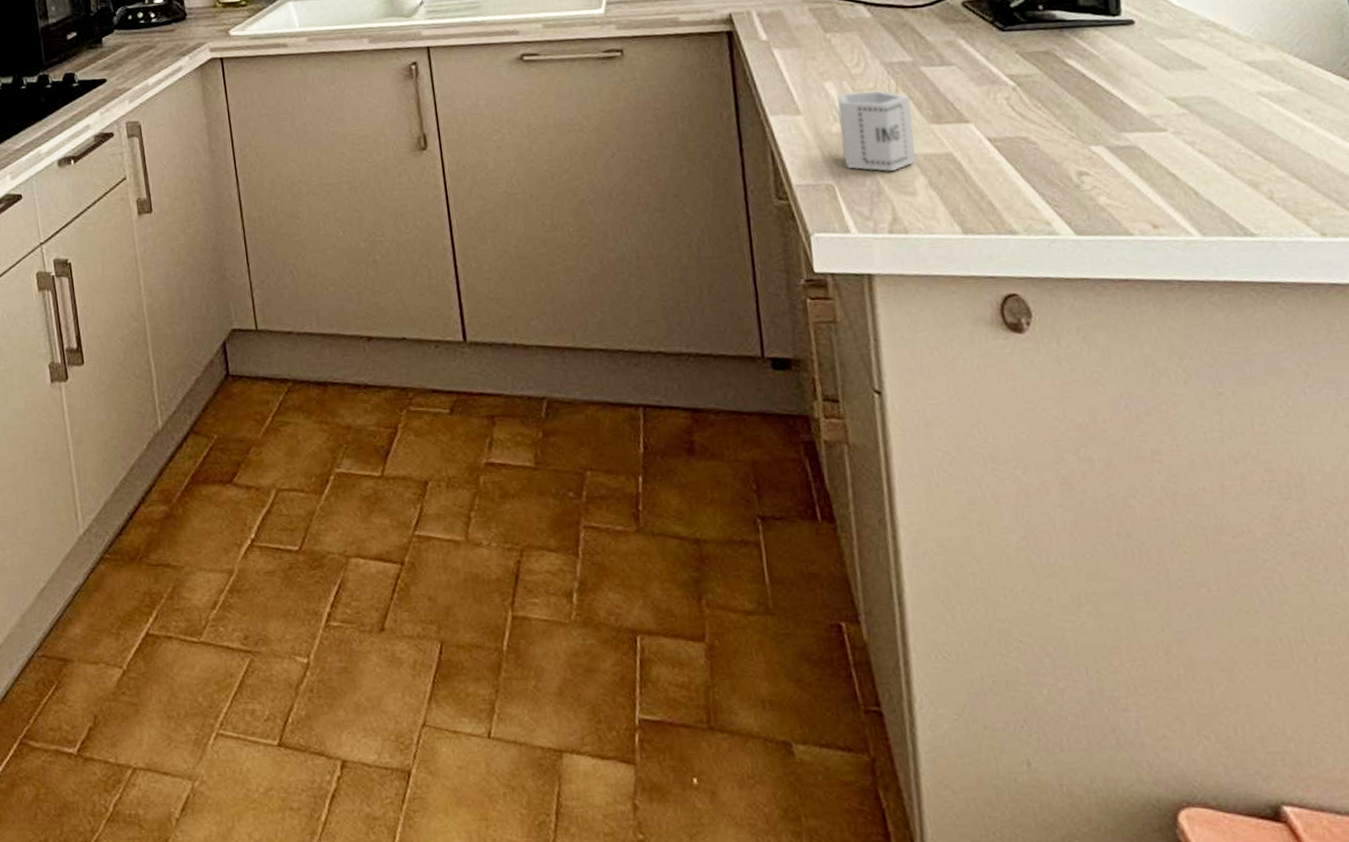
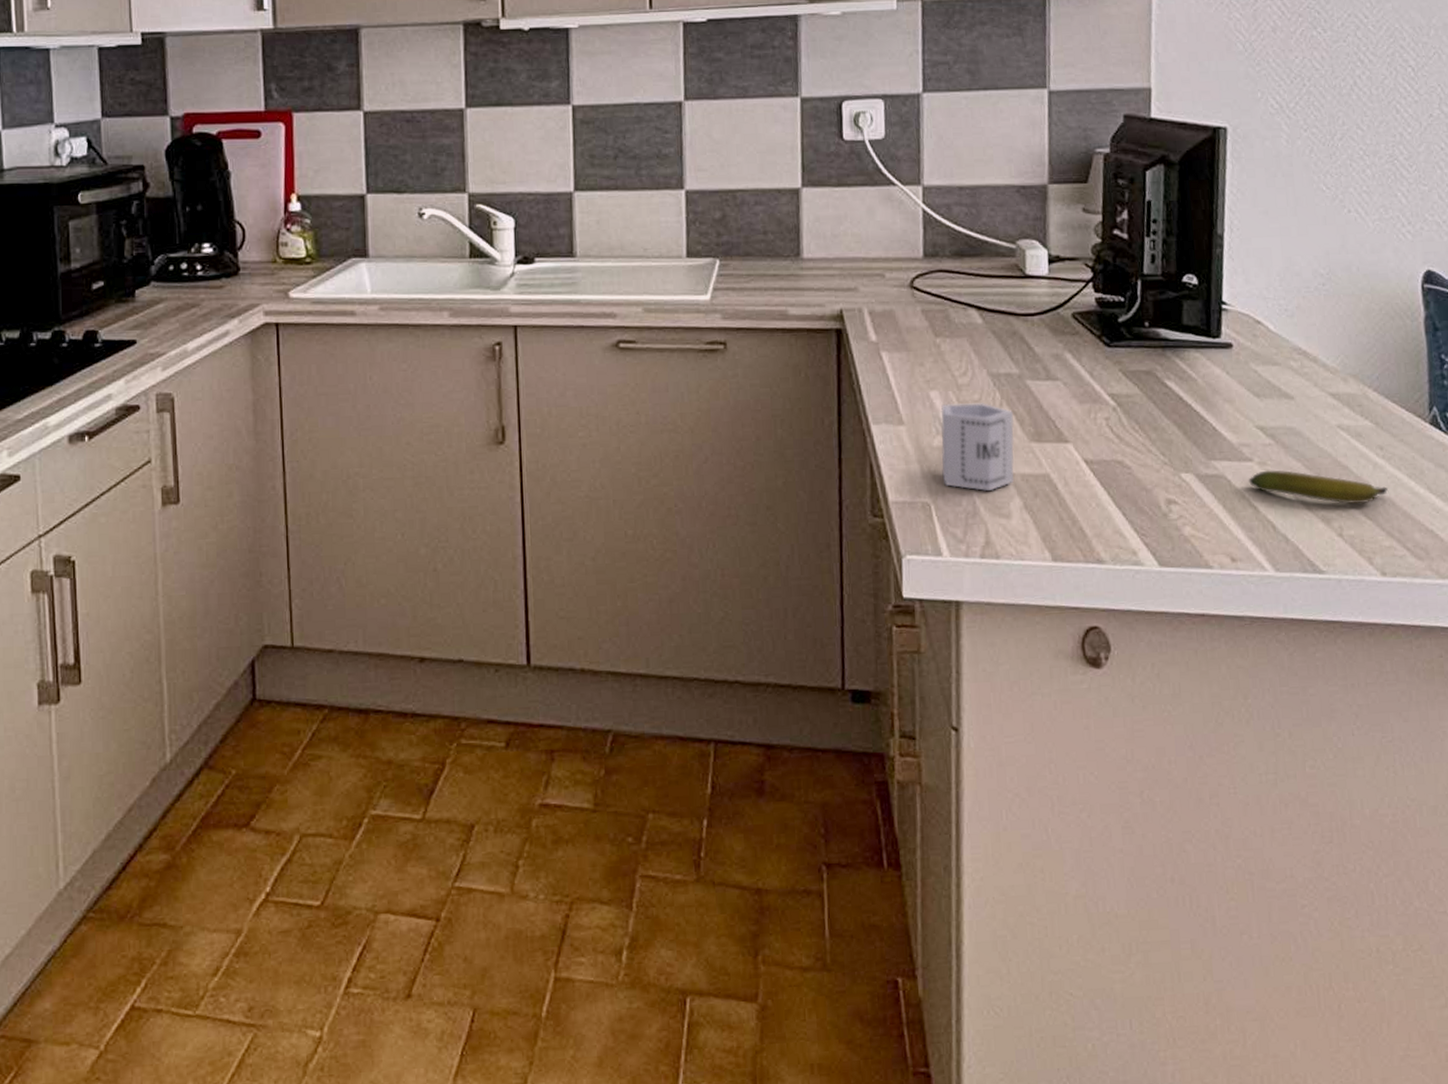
banana: none [1163,138,1321,168] -> present [1247,470,1389,505]

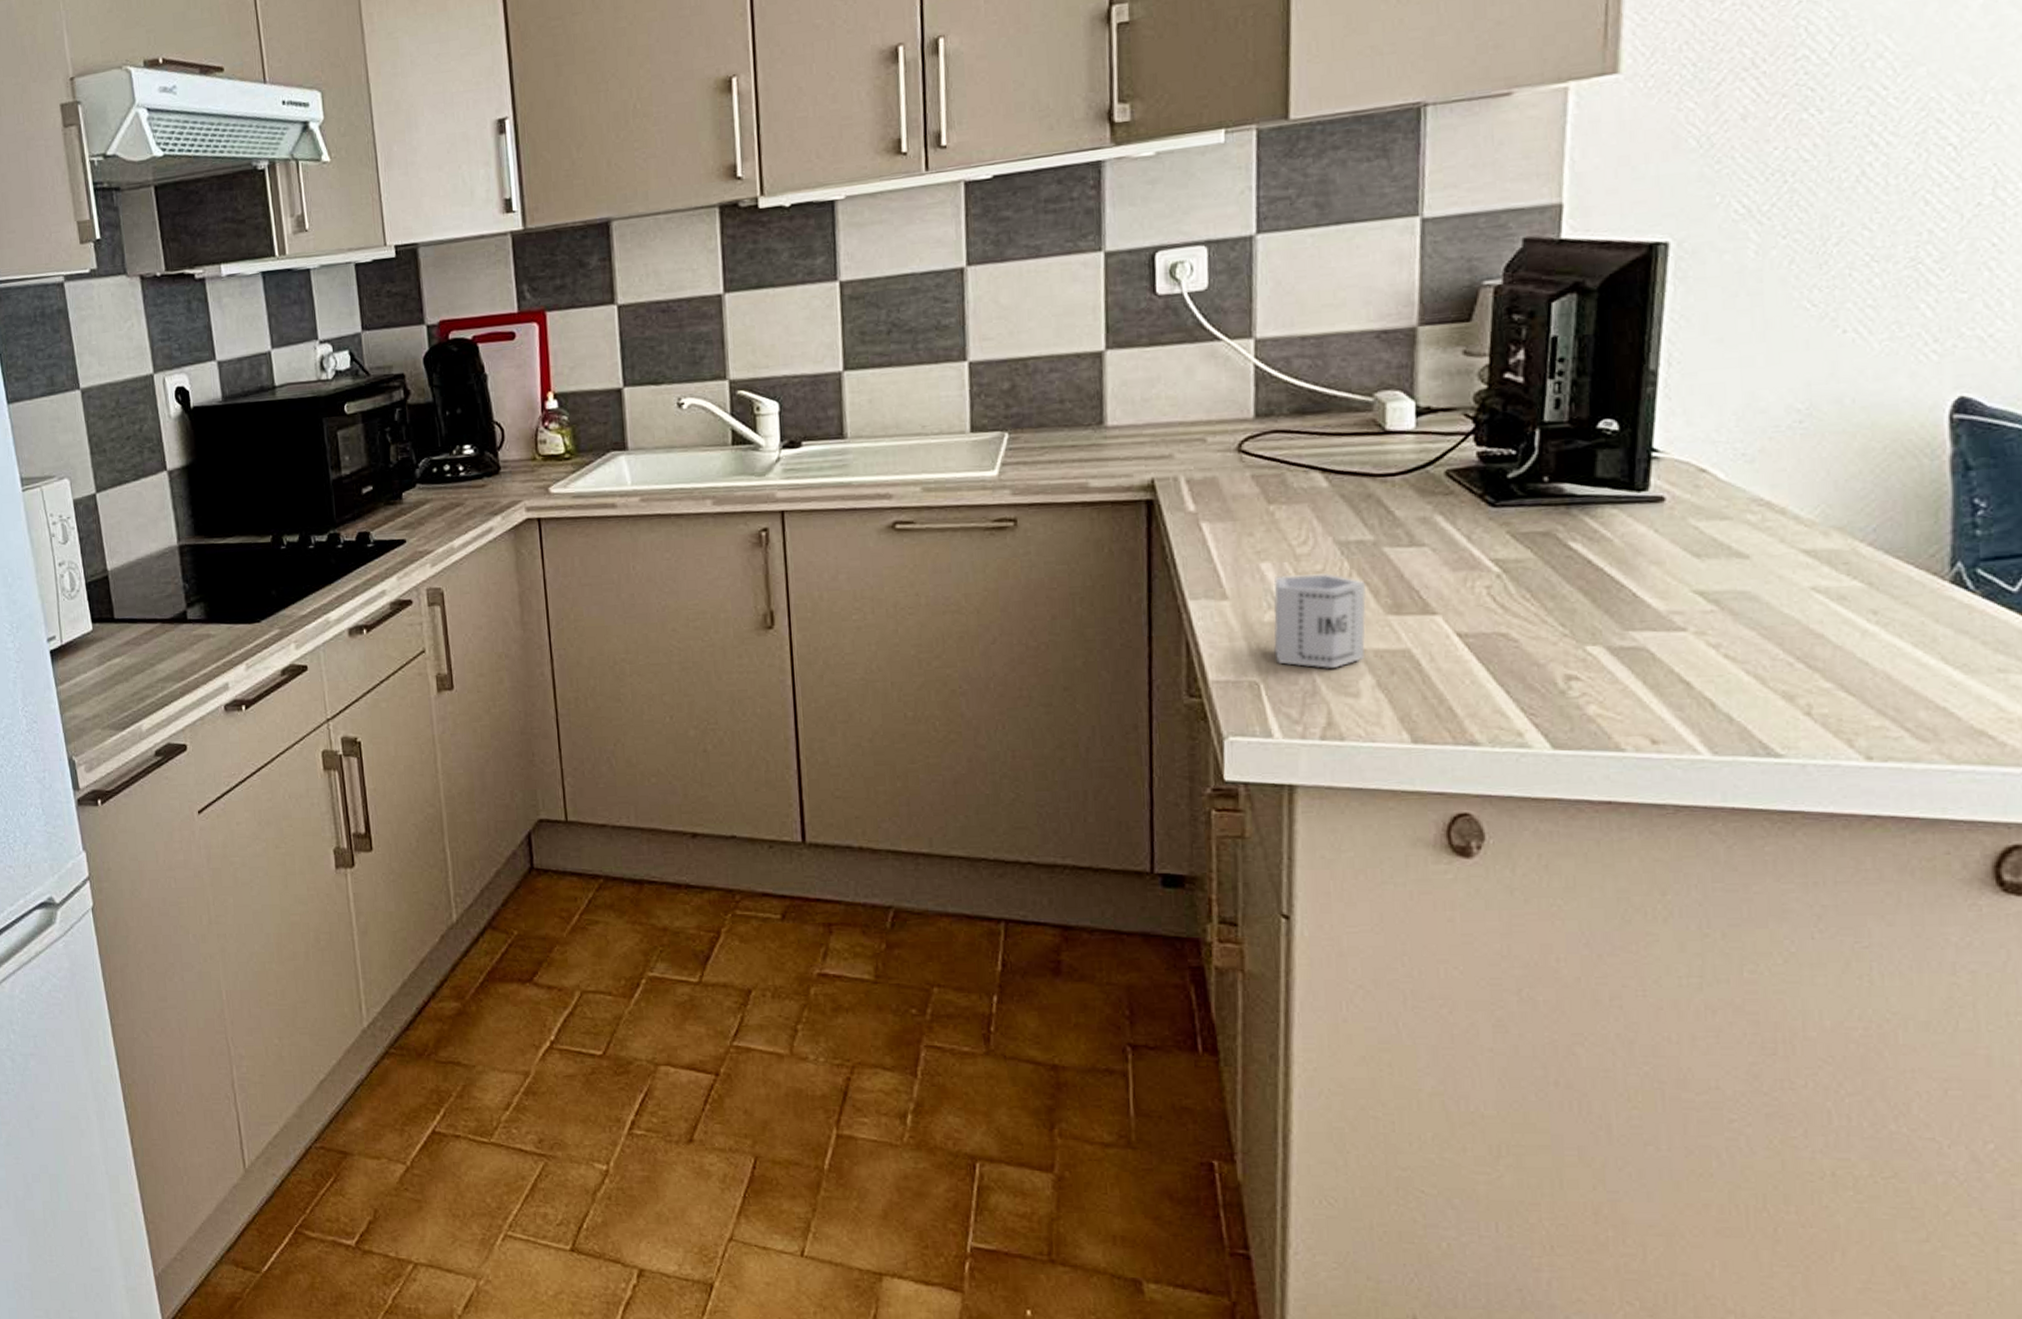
banana: present [1247,470,1389,505] -> none [1678,640,1883,679]

